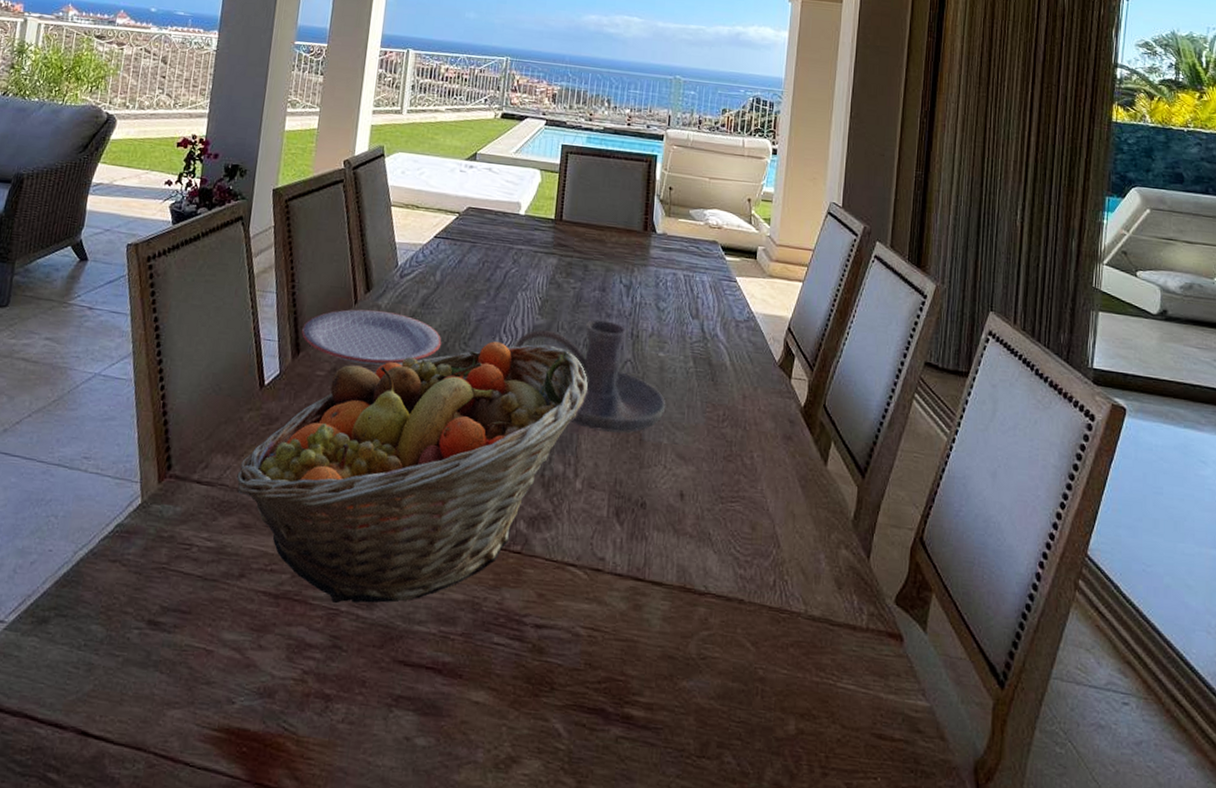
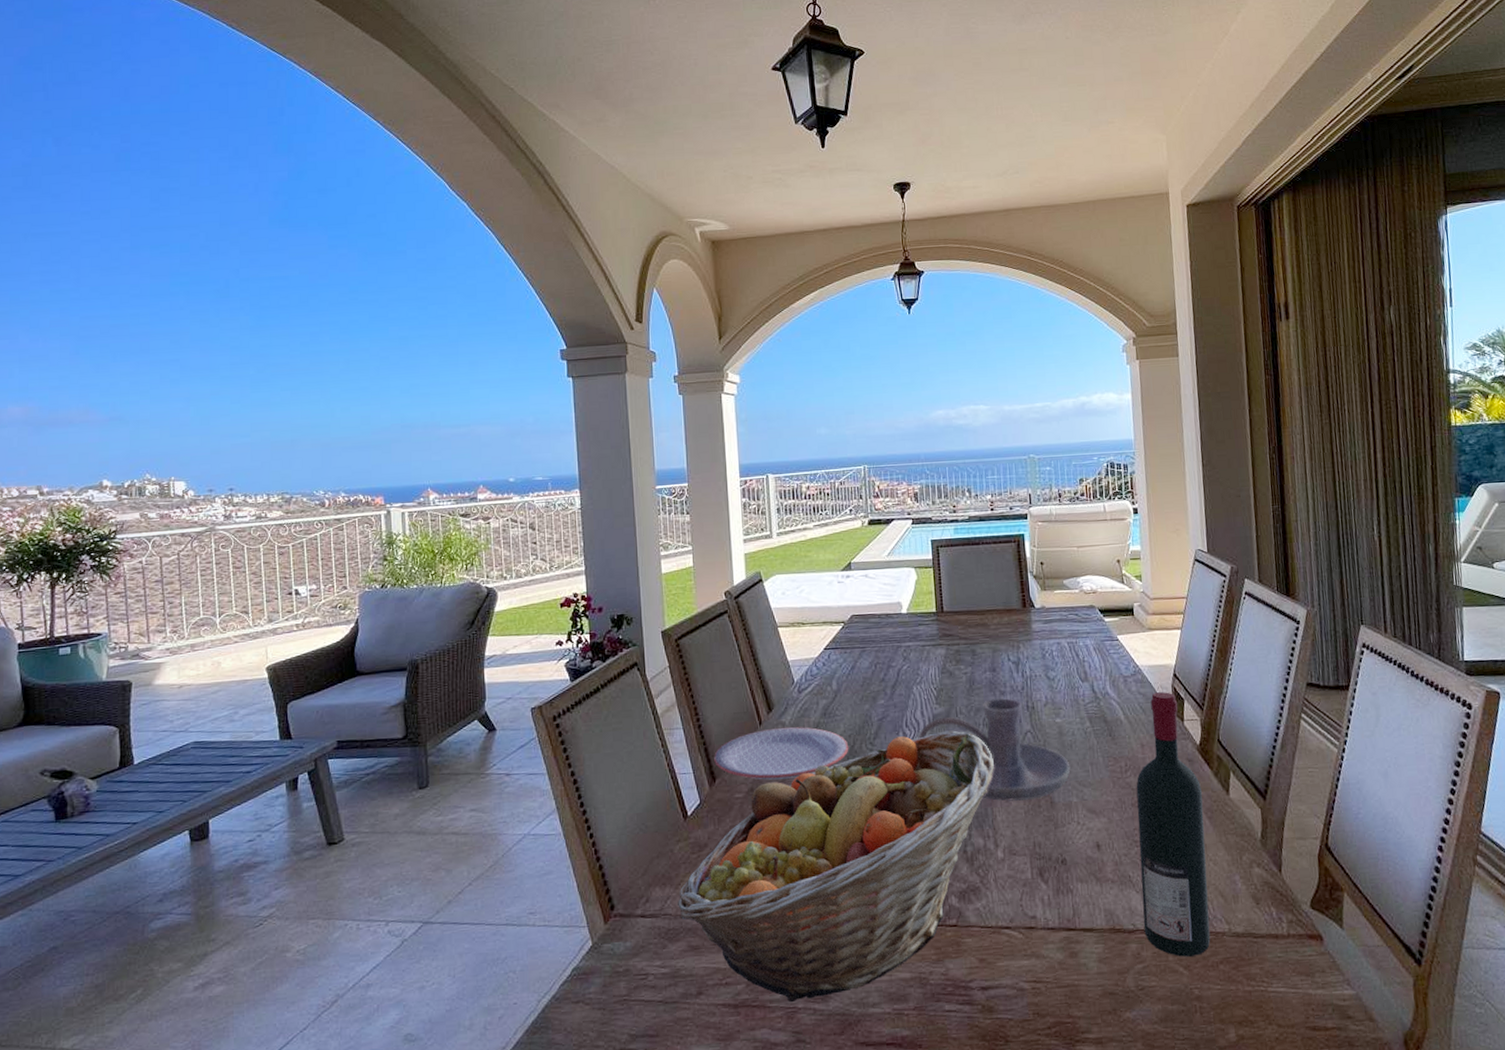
wine bottle: none [715,343,800,633] -> present [1136,692,1211,957]

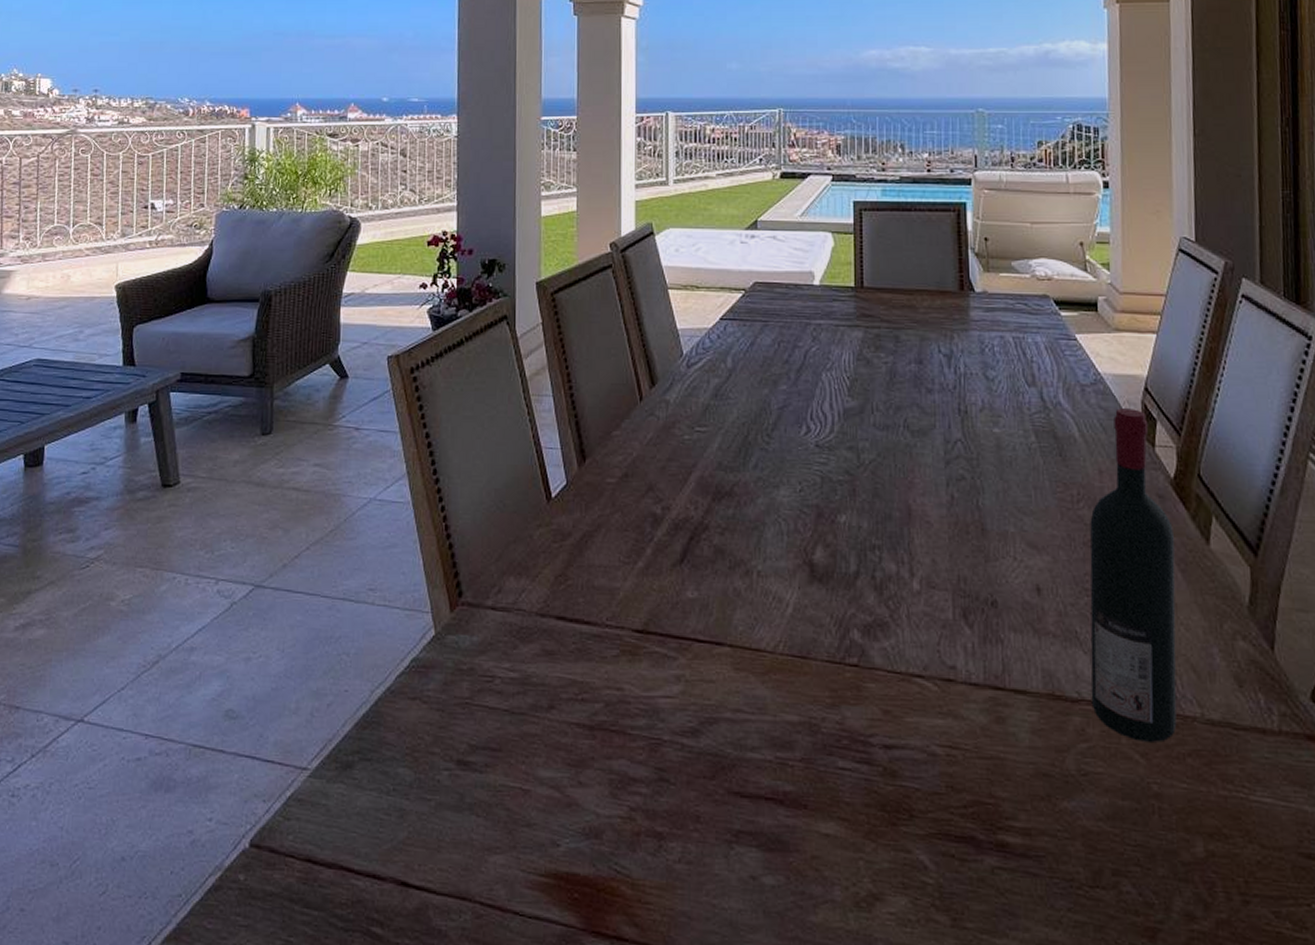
fruit basket: present [678,730,994,1002] -> none [533,429,914,732]
plate: present [714,727,849,780] -> none [586,405,742,467]
candle holder: present [918,698,1071,801] -> none [824,397,1009,524]

